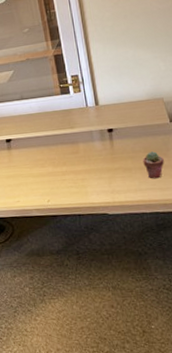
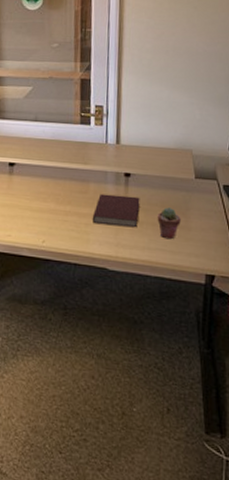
notebook: none [86,147,127,177] -> present [92,193,140,228]

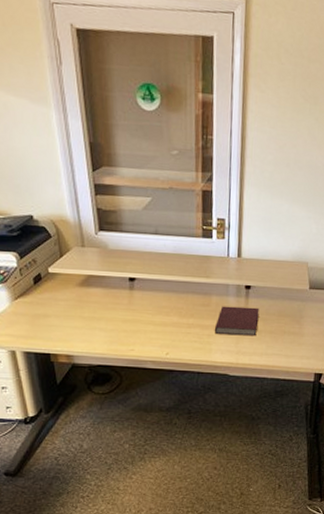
potted succulent: present [157,207,181,240] -> none [274,316,295,345]

